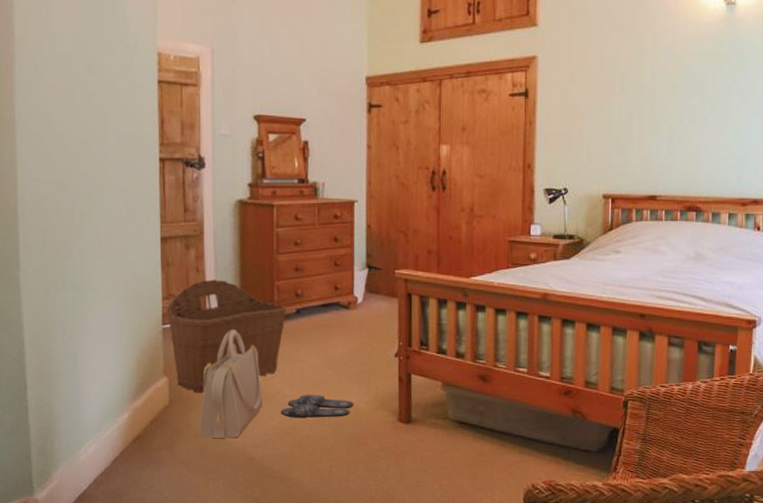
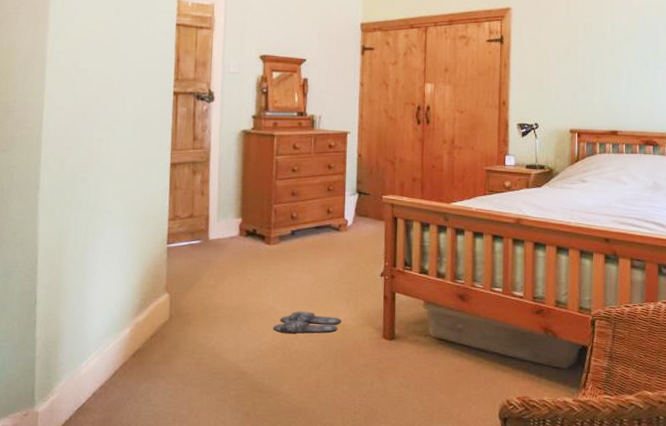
wicker basket: present [166,279,286,393] -> none [171,202,282,309]
handbag: present [199,330,263,438] -> none [196,249,257,353]

